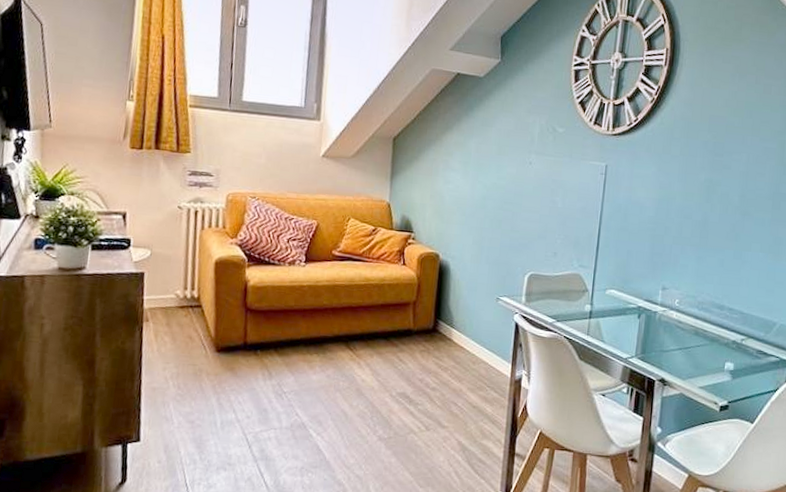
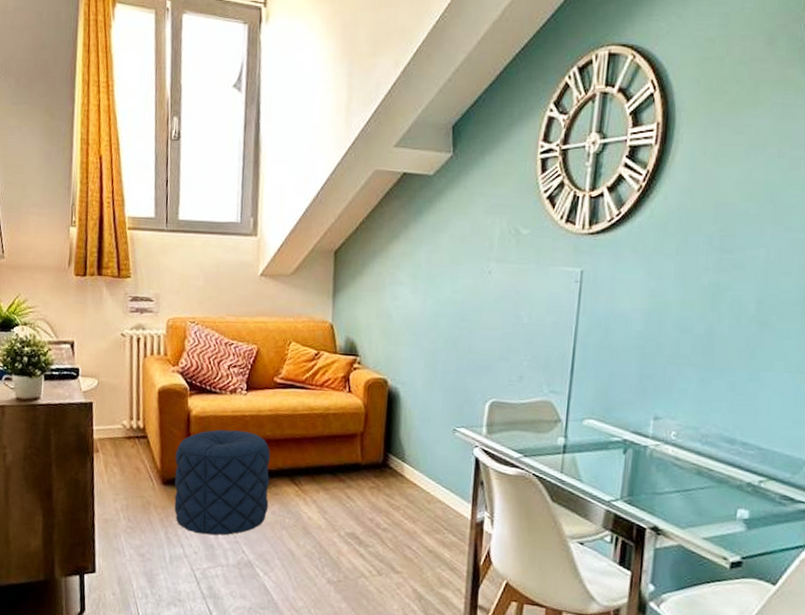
pouf: none [227,298,327,400] -> present [174,429,271,535]

